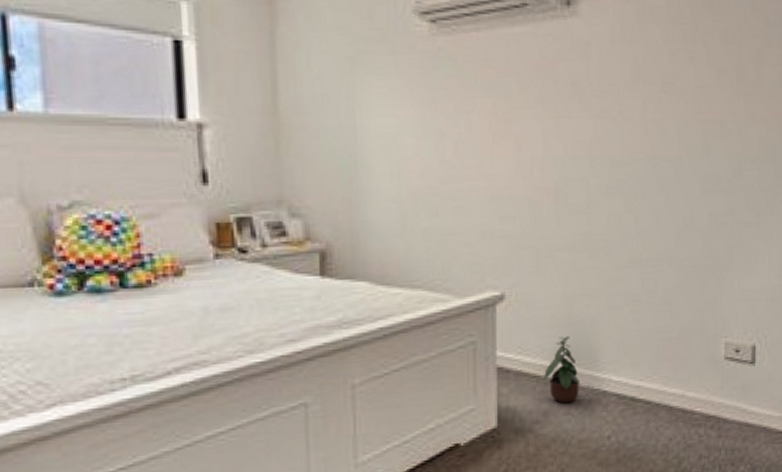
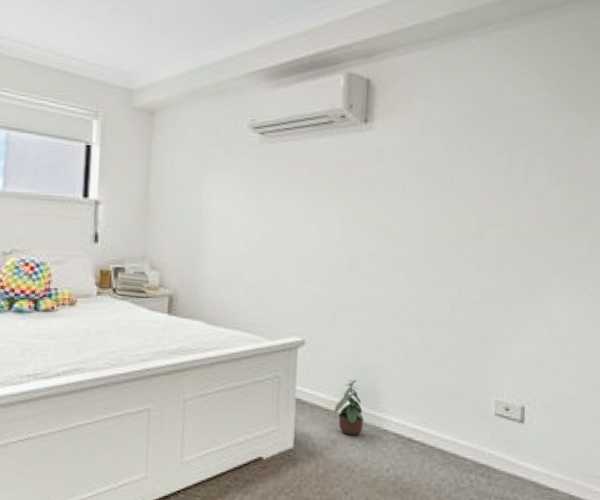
books: none [241,223,290,258] -> present [115,272,149,298]

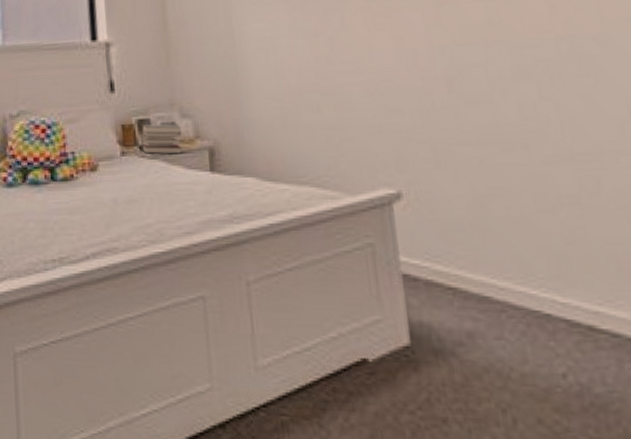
potted plant: present [334,379,365,436] -> none [461,243,512,325]

